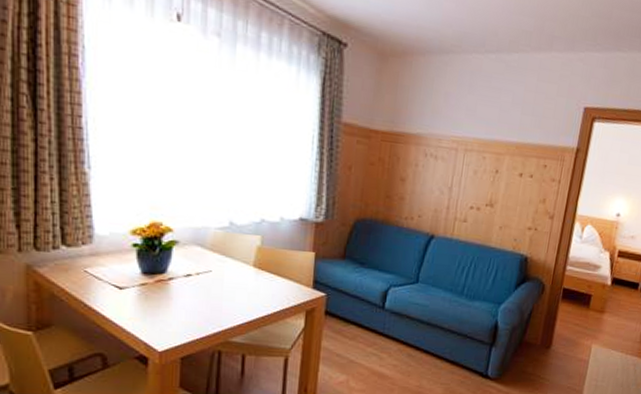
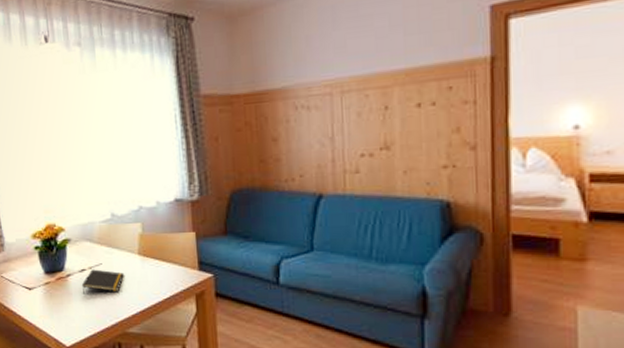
notepad: none [184,275,235,301] -> present [81,269,124,294]

